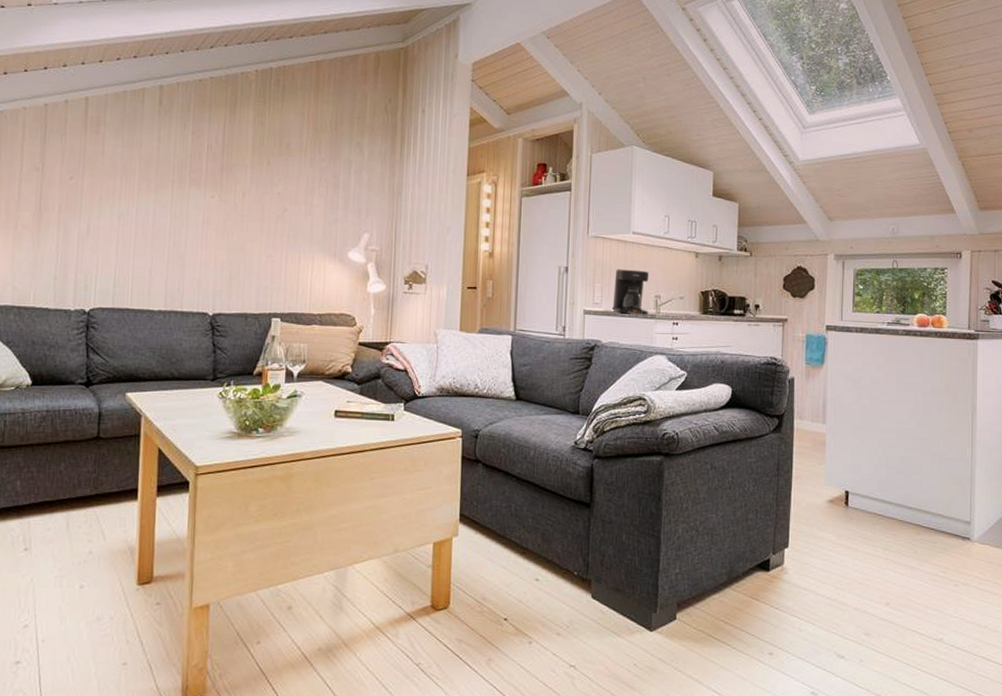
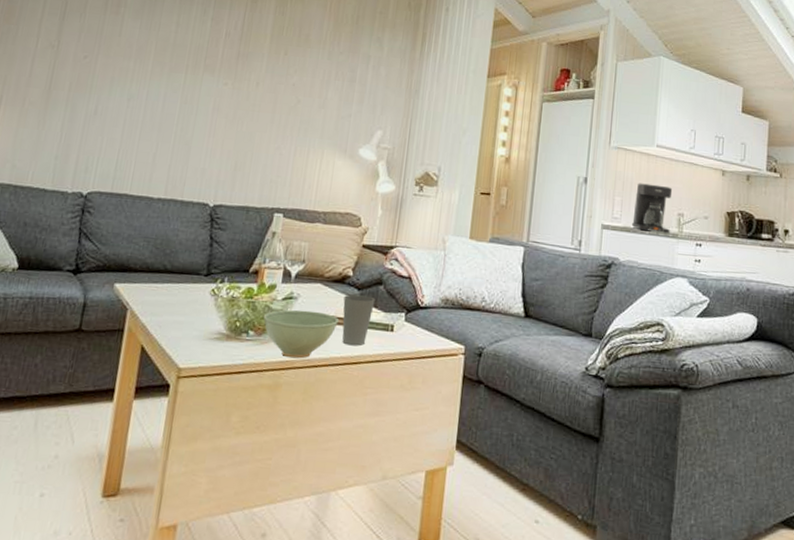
bowl: none [270,406,342,451] -> present [263,309,339,359]
cup: none [345,389,375,436] -> present [342,294,375,346]

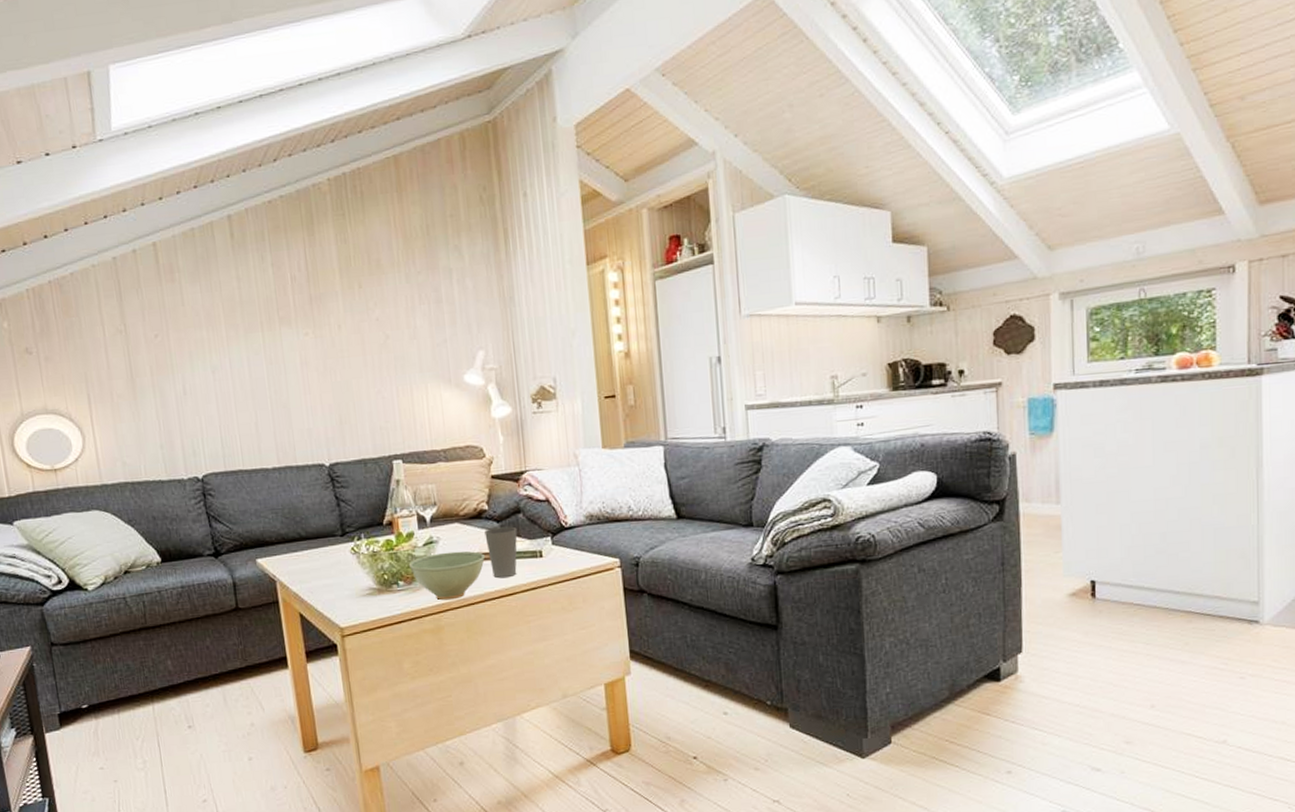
coffee maker: present [632,183,673,234] -> none [779,348,824,404]

